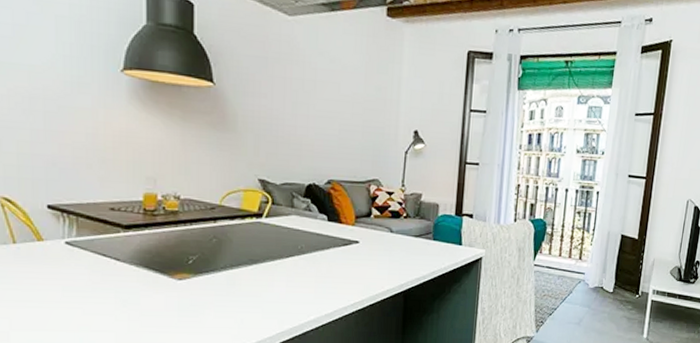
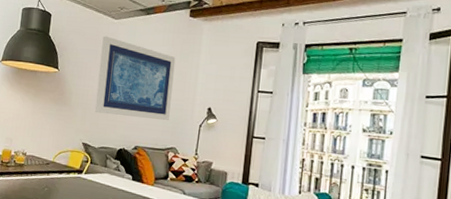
wall art: none [271,37,372,148] -> present [94,36,176,121]

